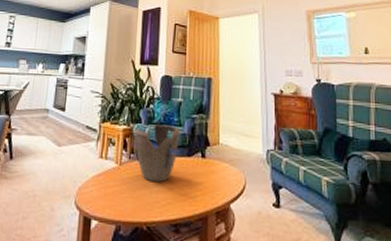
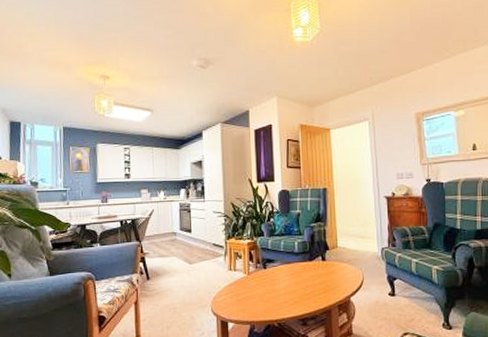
decorative bowl: present [133,124,181,183] -> none [257,235,301,286]

